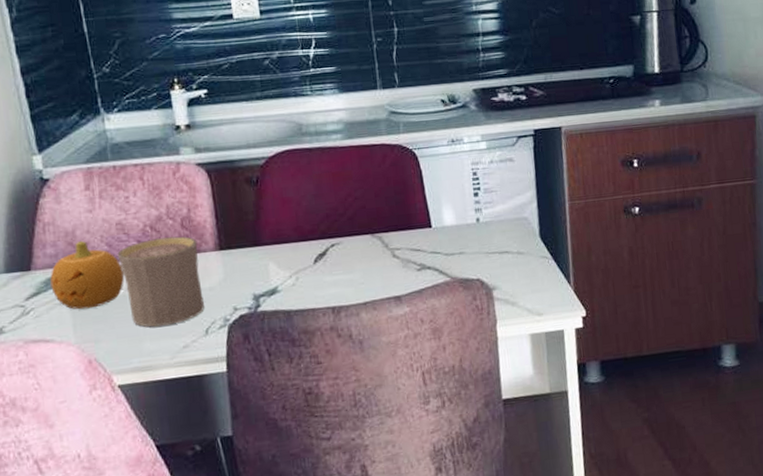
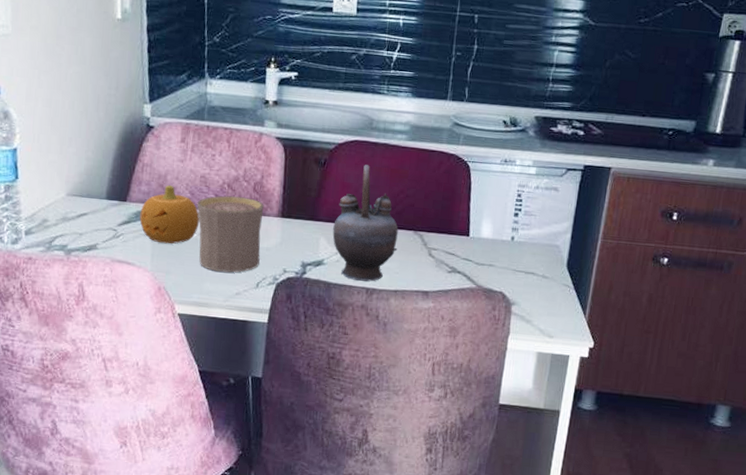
teapot: none [280,173,358,302] -> present [332,165,398,282]

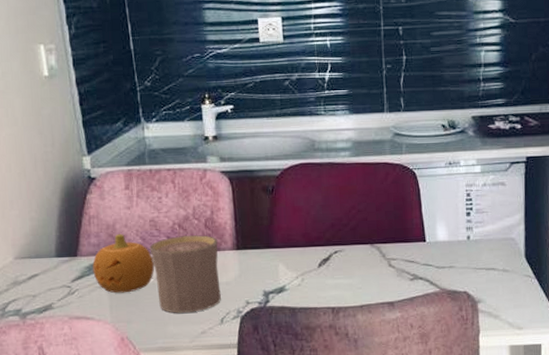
teapot: present [332,165,398,282] -> none [290,186,357,302]

